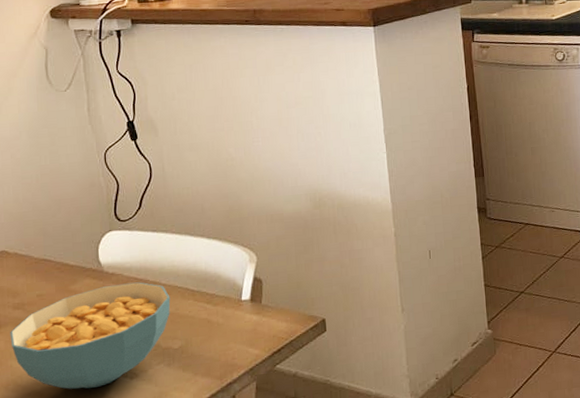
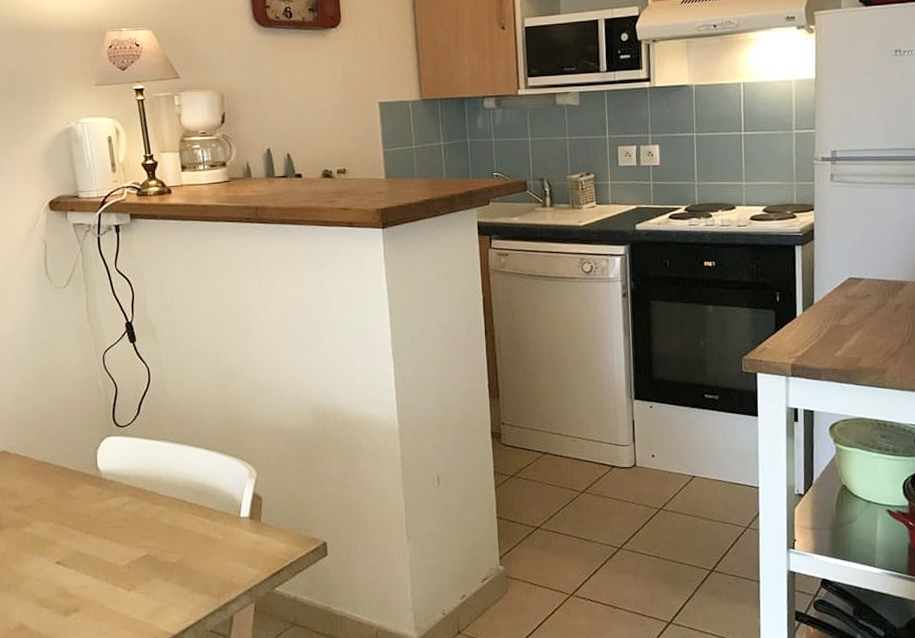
cereal bowl: present [10,282,171,389] -> none [11,491,169,597]

